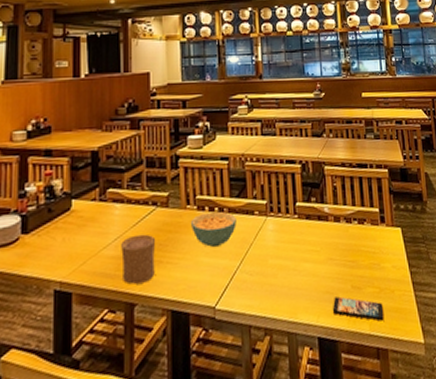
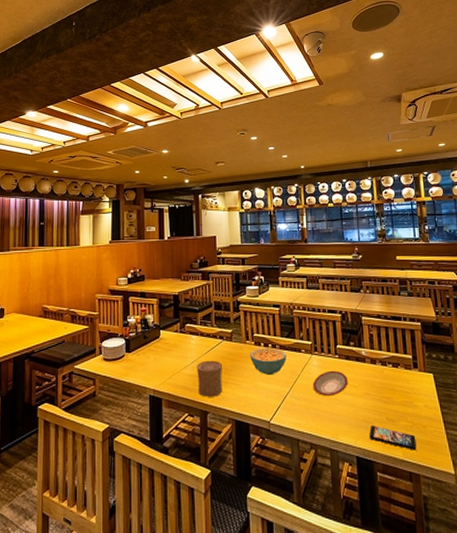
plate: none [267,233,308,268] -> present [313,370,348,397]

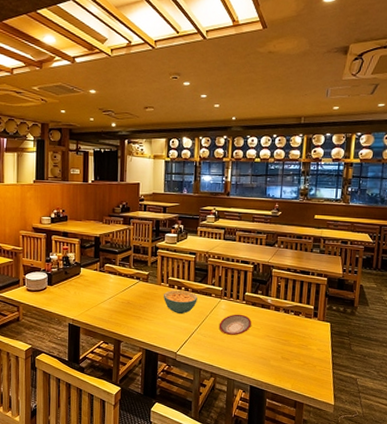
cup: present [197,360,222,397] -> none [113,297,137,329]
smartphone: present [369,425,417,450] -> none [263,362,305,384]

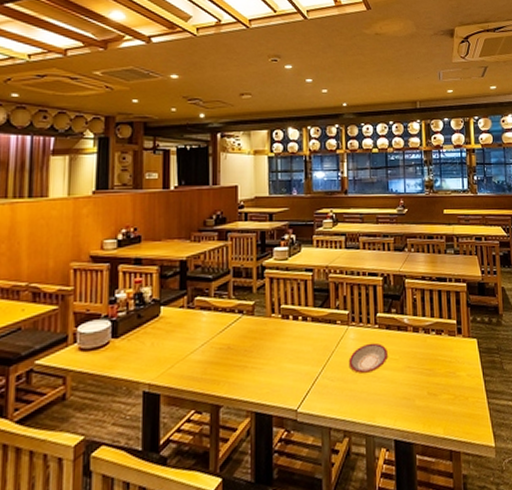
cereal bowl: present [164,289,198,315] -> none [276,320,319,355]

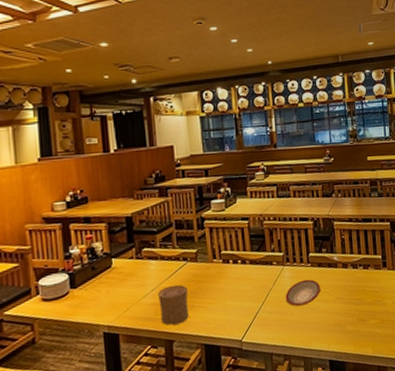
cup: none [208,340,240,388] -> present [158,284,189,326]

